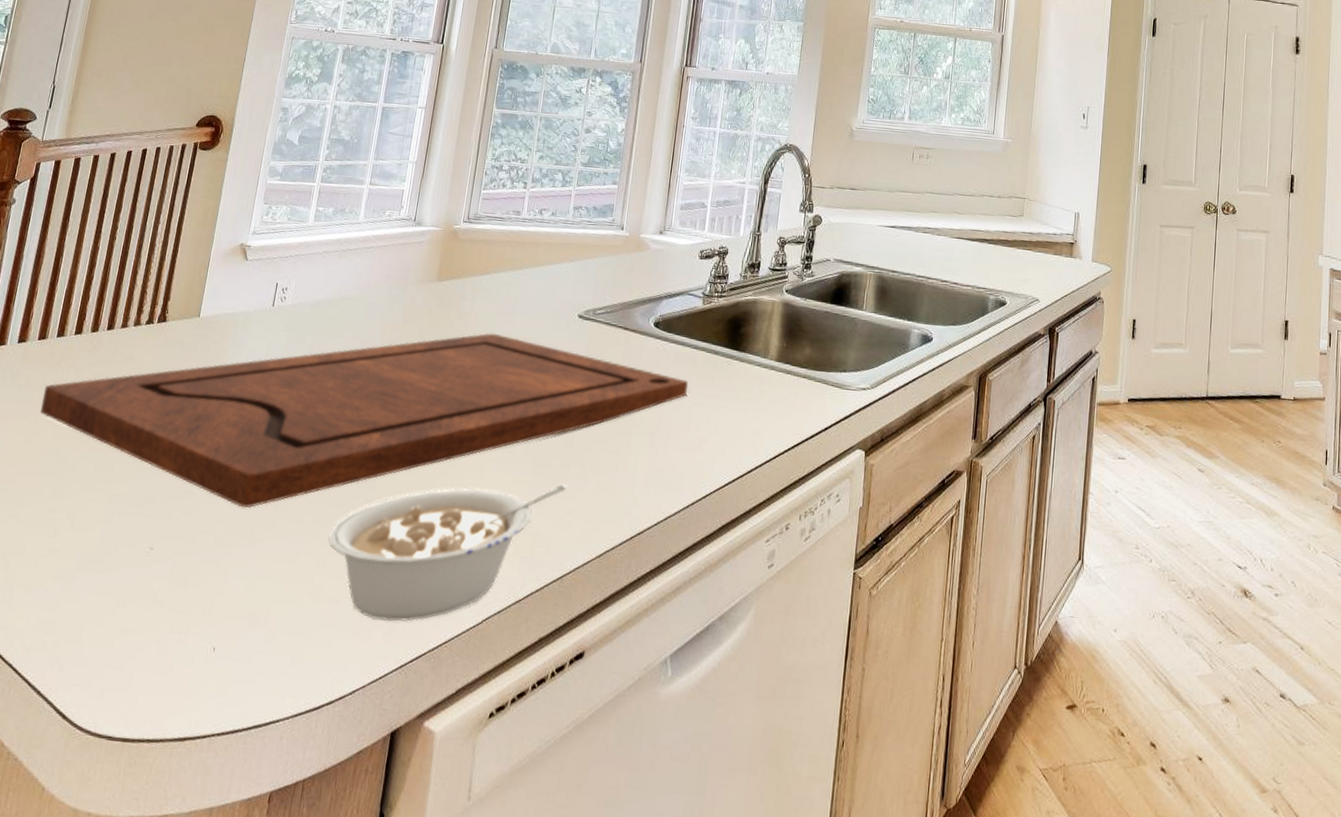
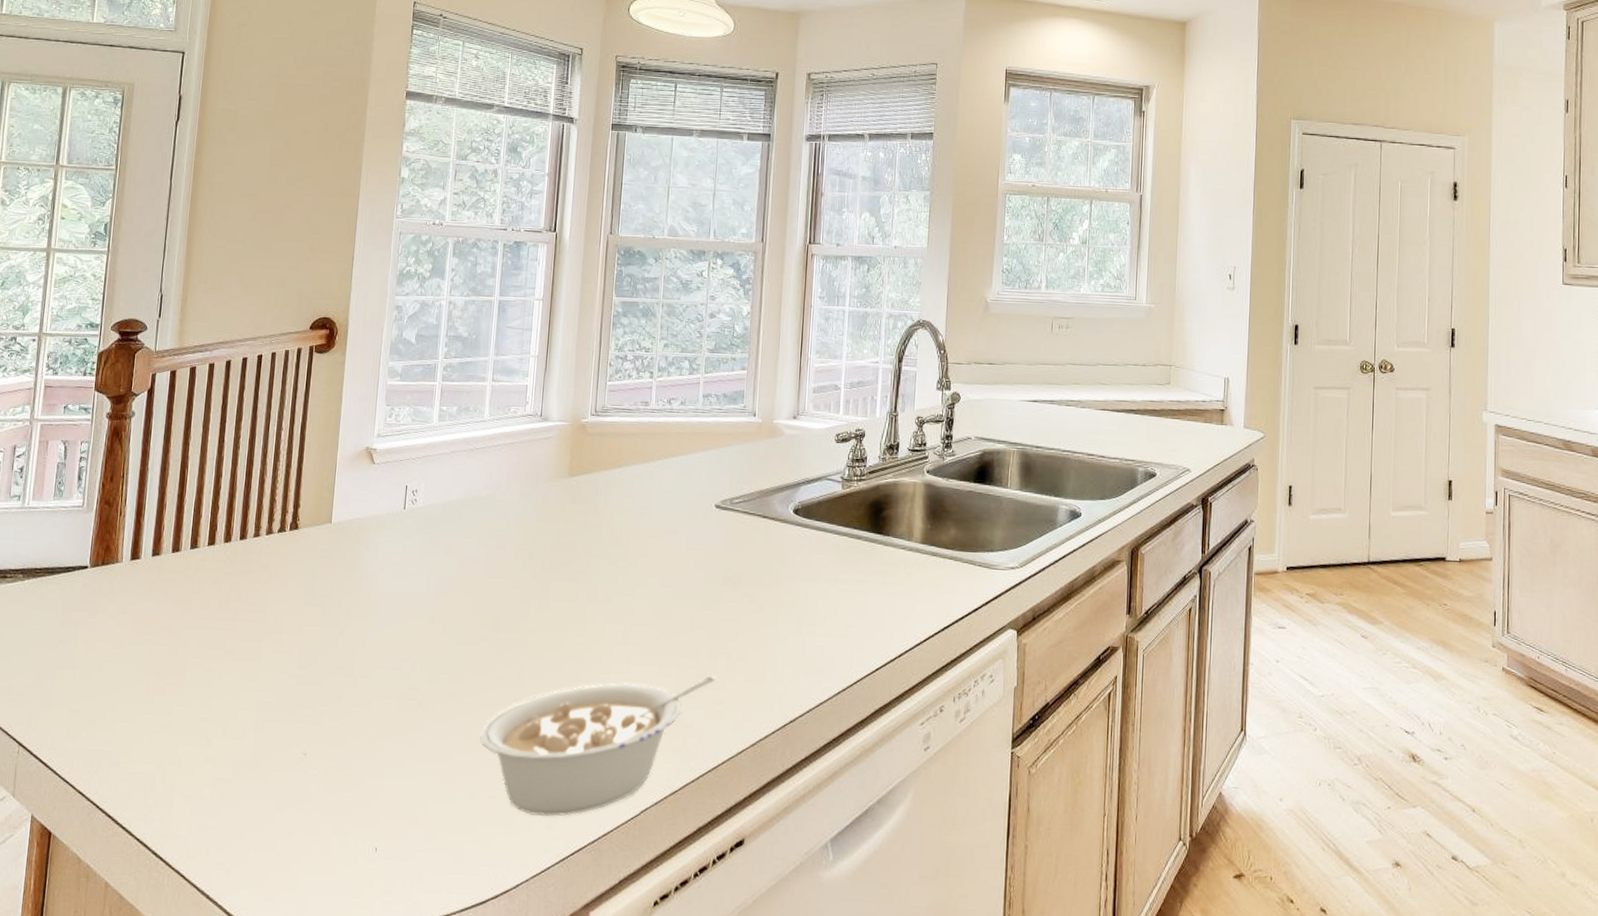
cutting board: present [40,333,688,509] -> none [181,527,832,711]

